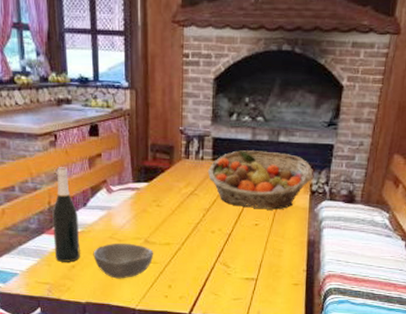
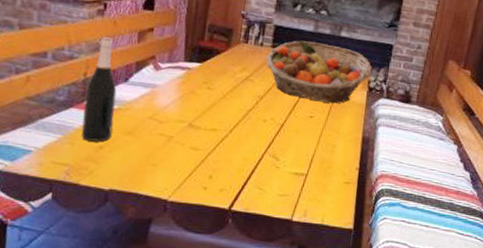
bowl: present [93,243,154,279] -> none [126,124,198,166]

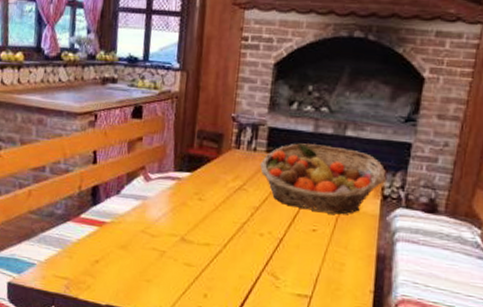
wine bottle: present [81,37,117,142] -> none [78,149,110,256]

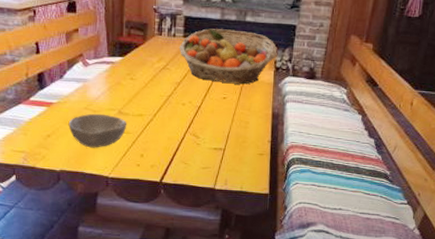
bowl: none [120,238,191,282] -> present [68,113,127,148]

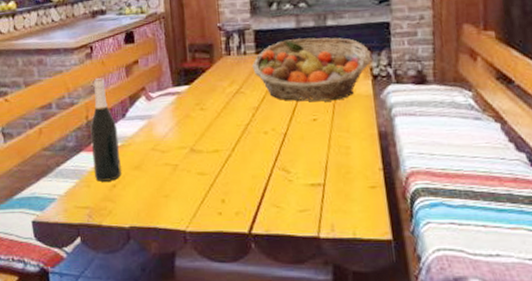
wine bottle: none [30,41,56,132] -> present [90,78,121,182]
bowl: present [68,113,127,148] -> none [135,154,202,197]

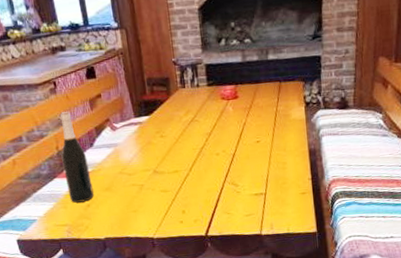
fruit basket: present [251,37,371,102] -> none [204,70,305,127]

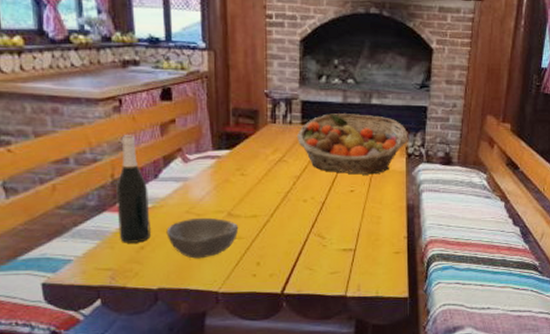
bowl: none [105,175,165,212] -> present [166,217,239,259]
fruit basket: none [204,70,305,127] -> present [296,113,408,175]

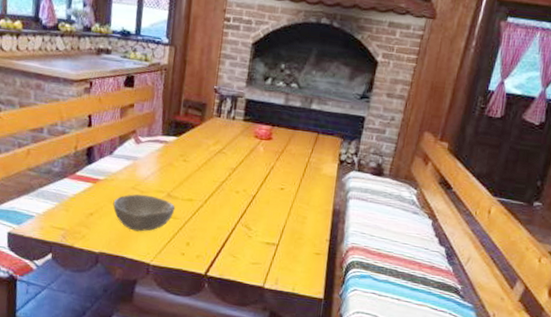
wine bottle: present [116,135,151,243] -> none [74,113,103,210]
fruit basket: present [296,113,408,175] -> none [237,114,343,176]

